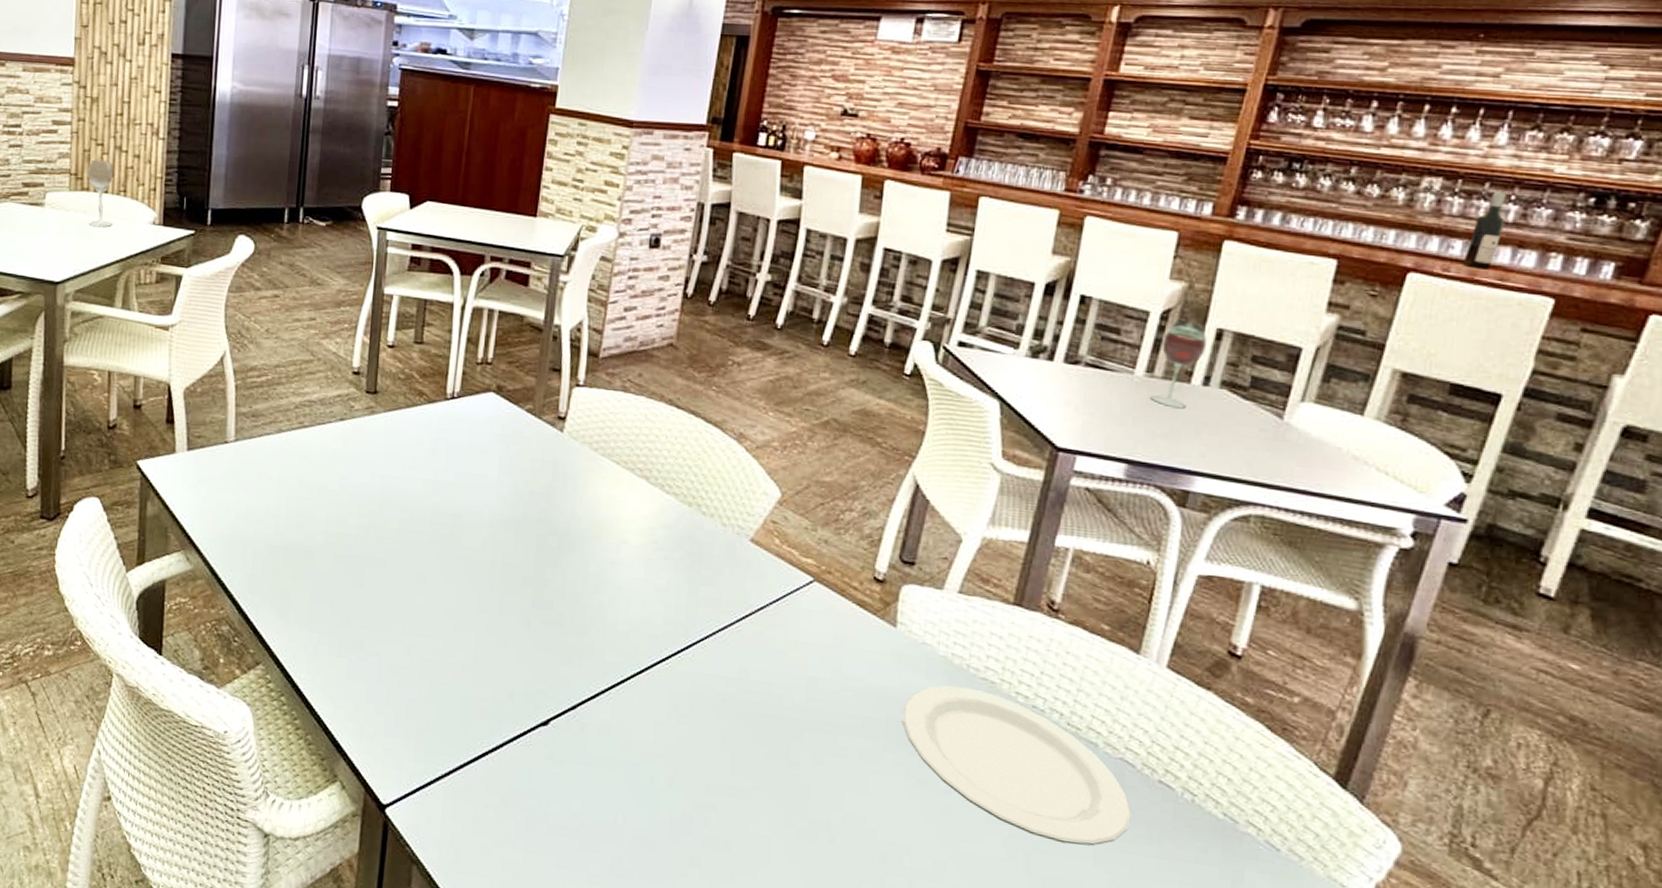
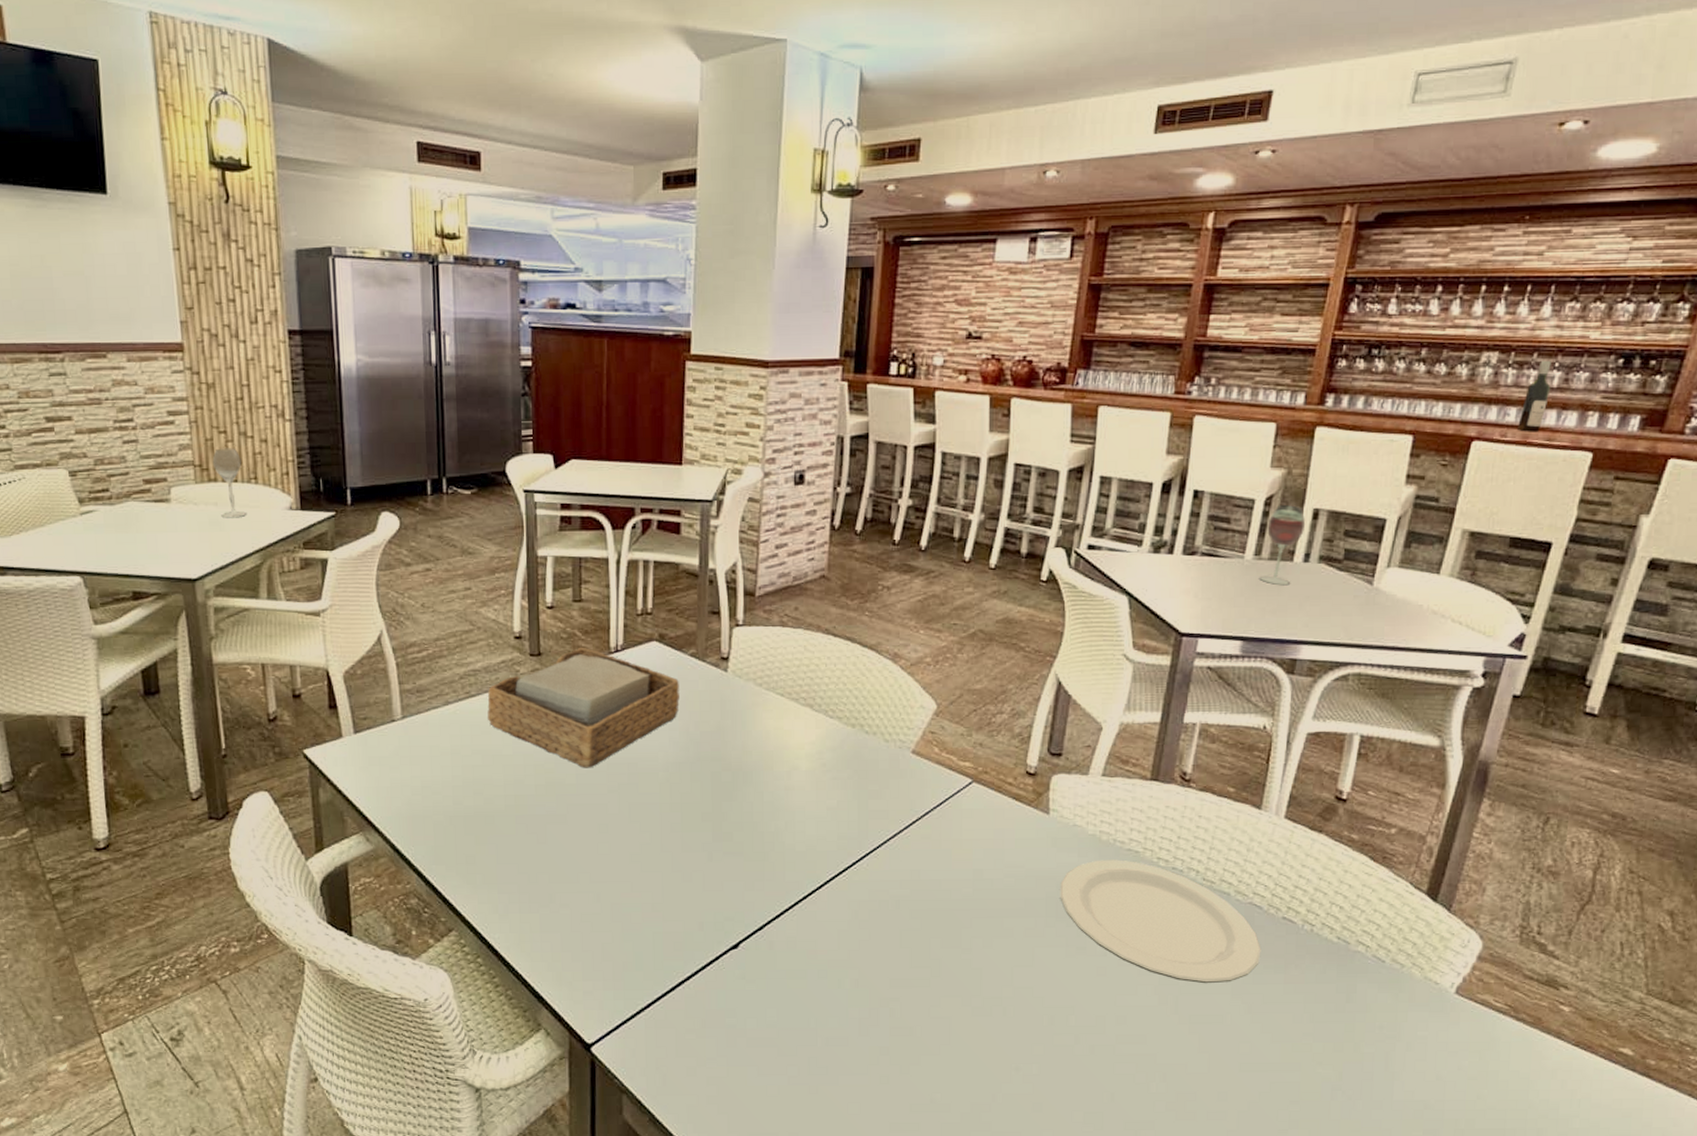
napkin holder: none [318,389,513,515] -> present [487,647,680,768]

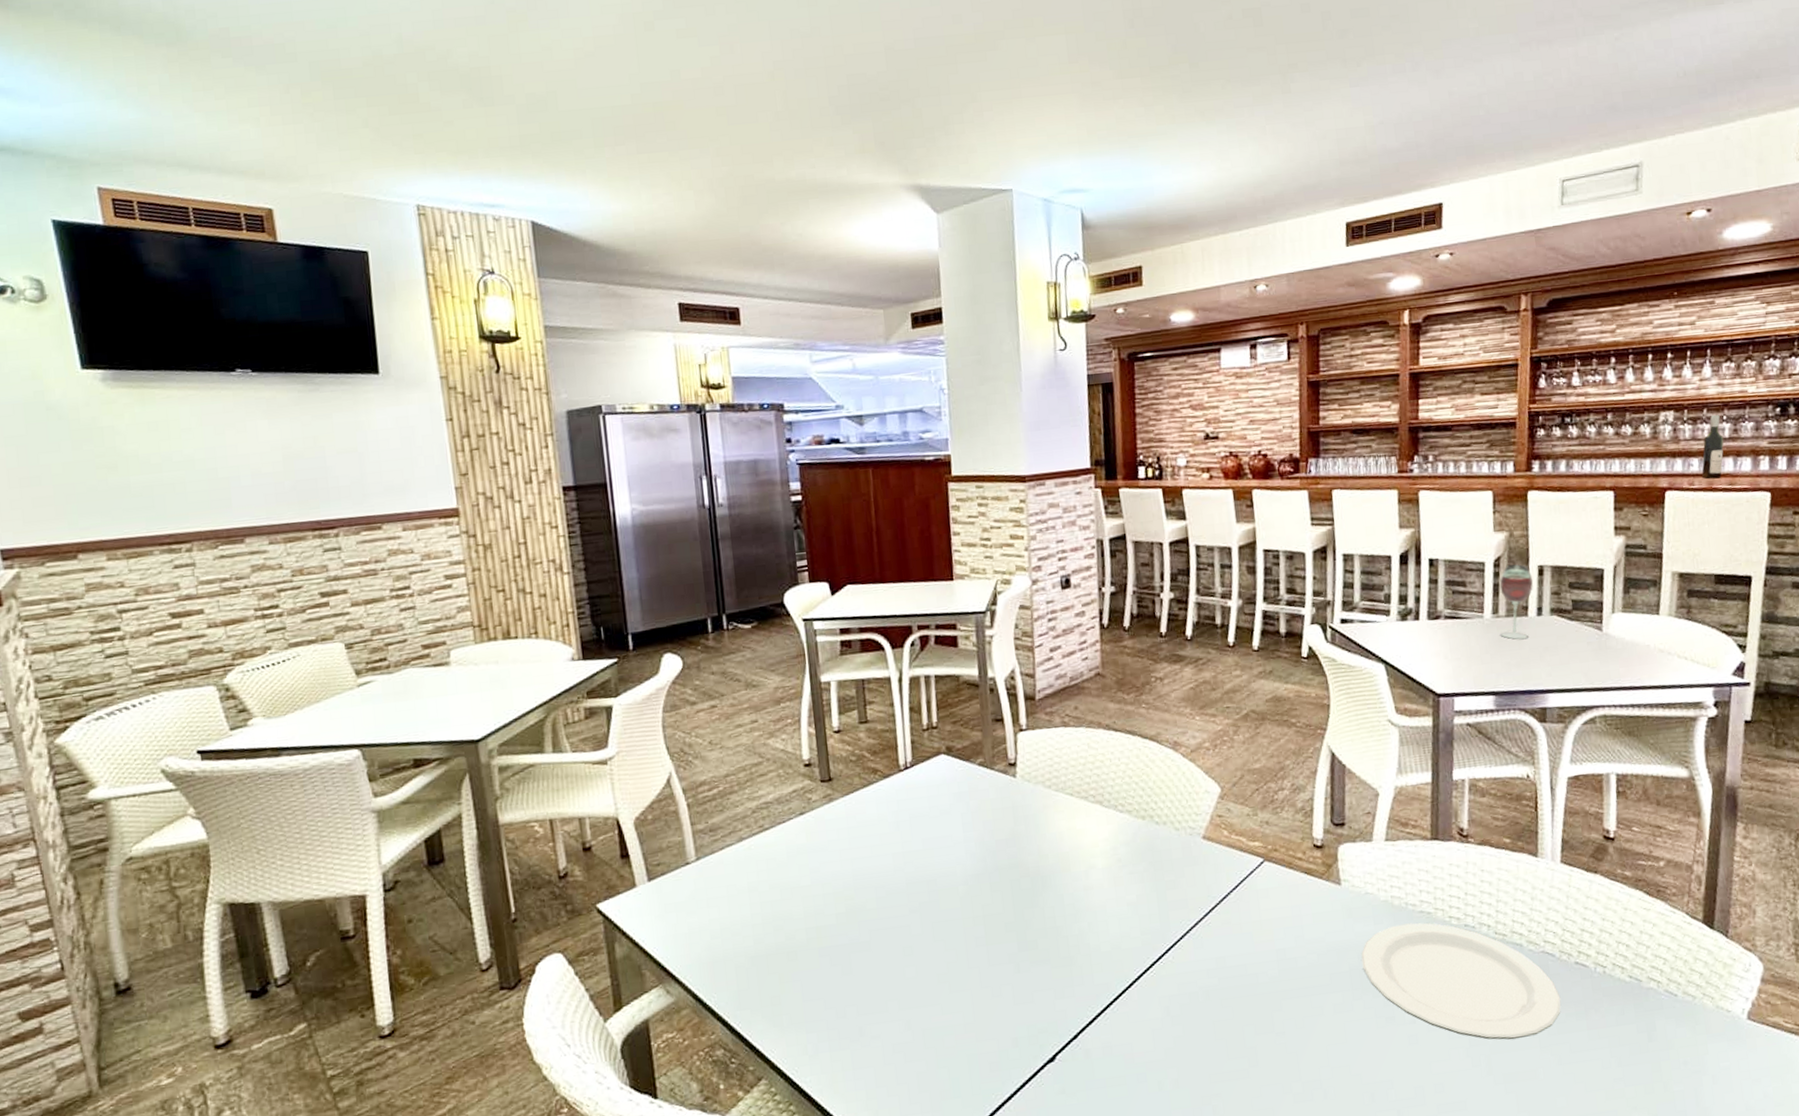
wineglass: present [212,448,246,518] -> none [491,605,528,676]
napkin holder: present [487,647,680,768] -> none [781,767,973,891]

